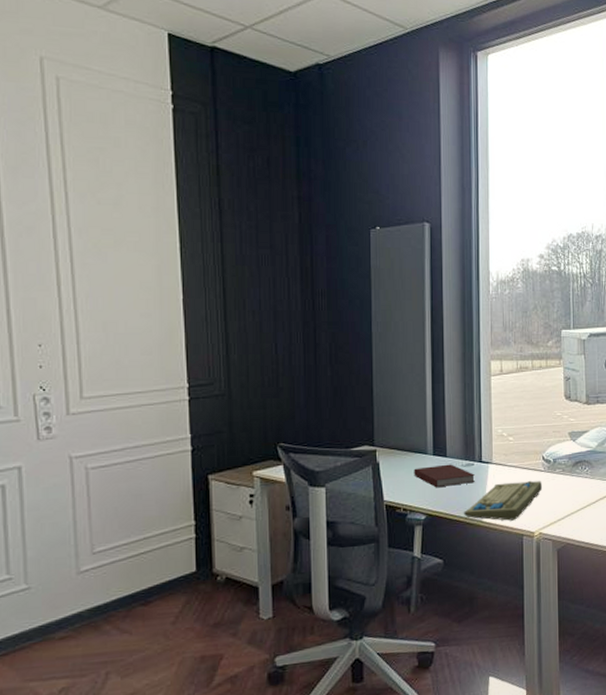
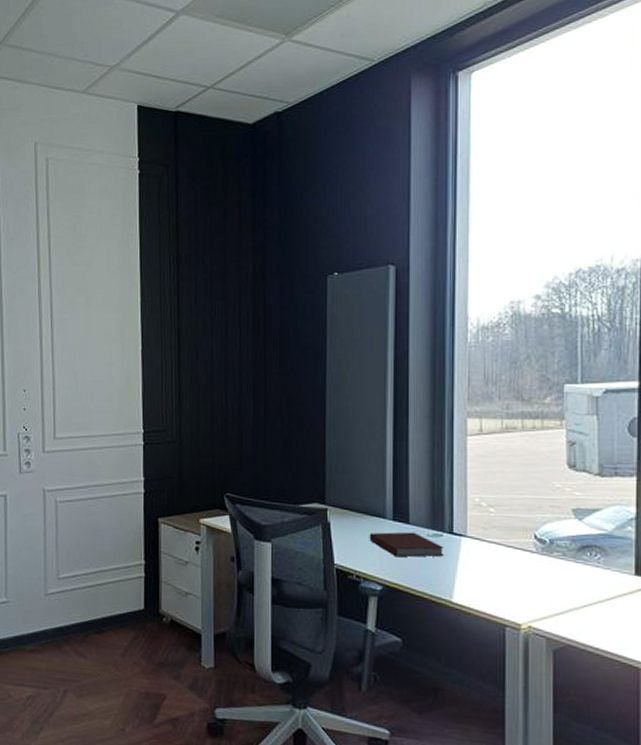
computer keyboard: present [463,480,543,521] -> none [428,560,534,607]

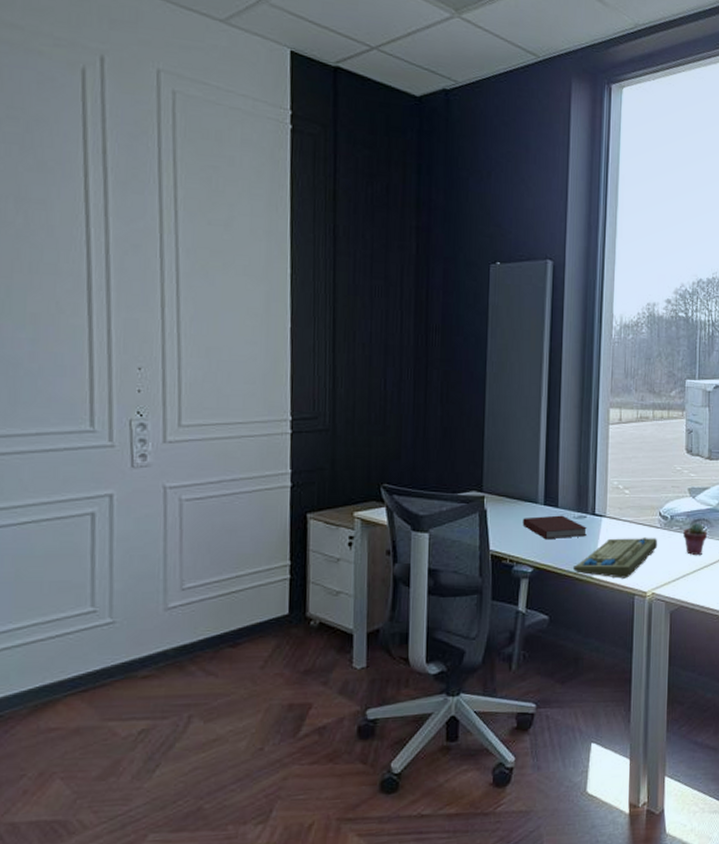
computer keyboard: none [428,560,534,607] -> present [572,537,658,579]
potted succulent: none [568,548,602,587] -> present [683,522,708,555]

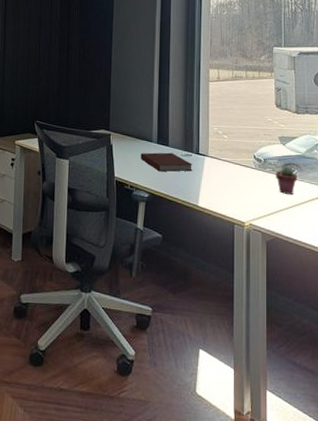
computer keyboard: present [572,537,658,579] -> none [181,174,254,209]

